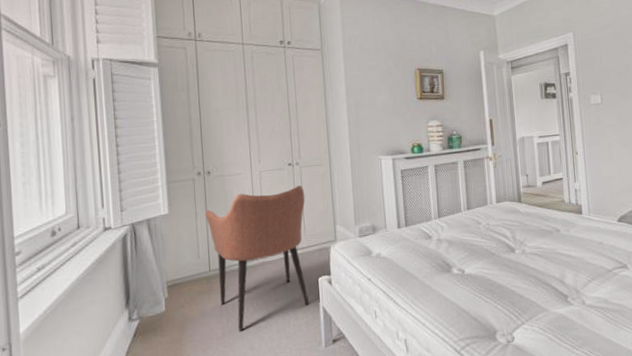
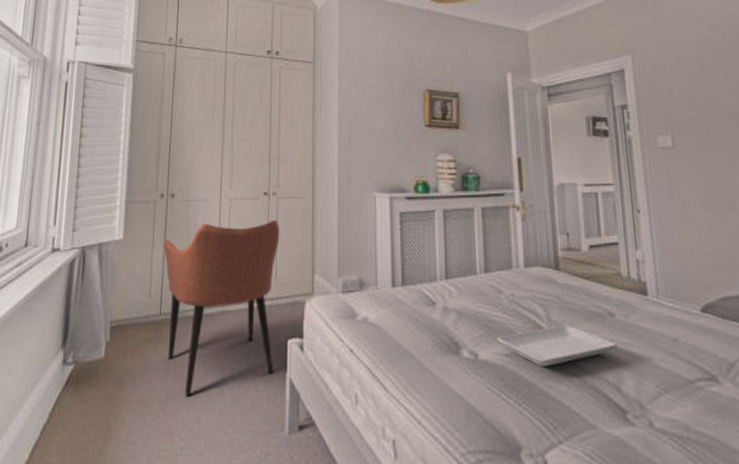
tray: none [478,241,562,273] -> present [497,324,618,367]

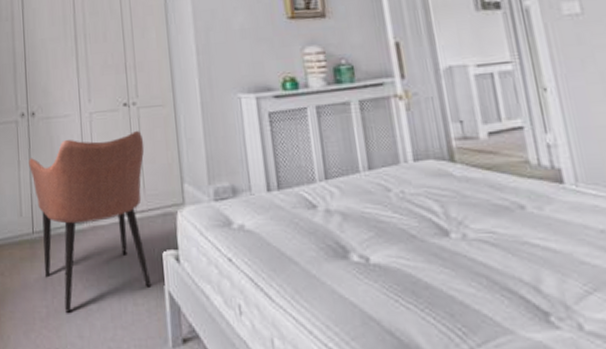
tray: present [497,324,618,367] -> none [389,221,532,268]

